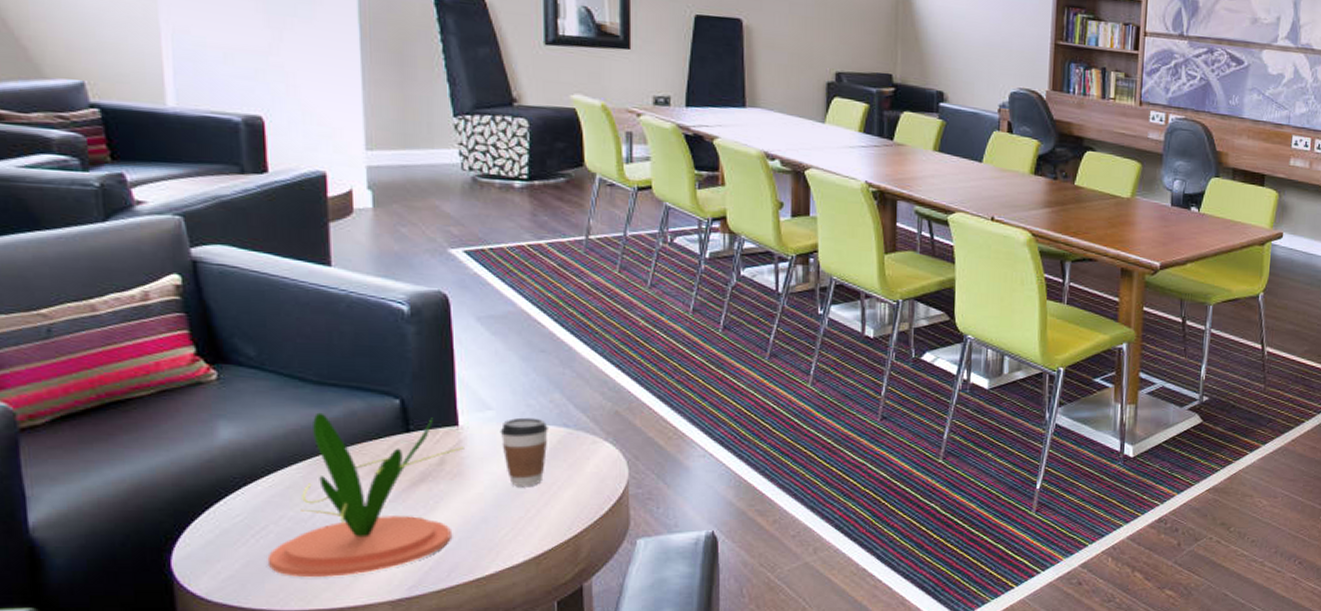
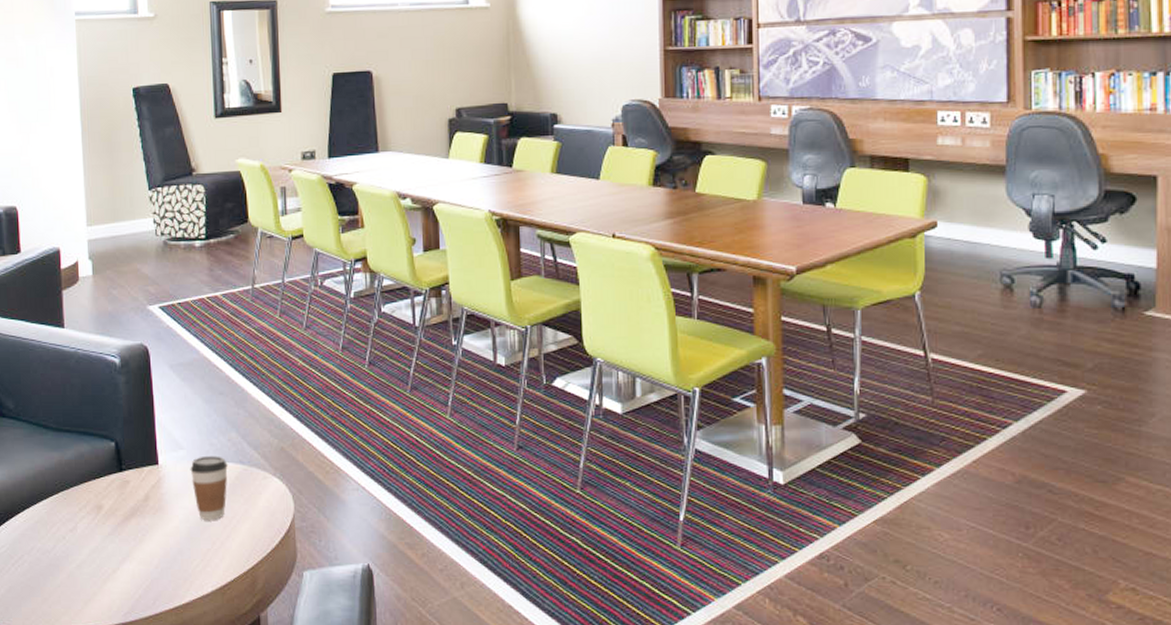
plant: present [267,412,464,577] -> none [23,455,163,602]

